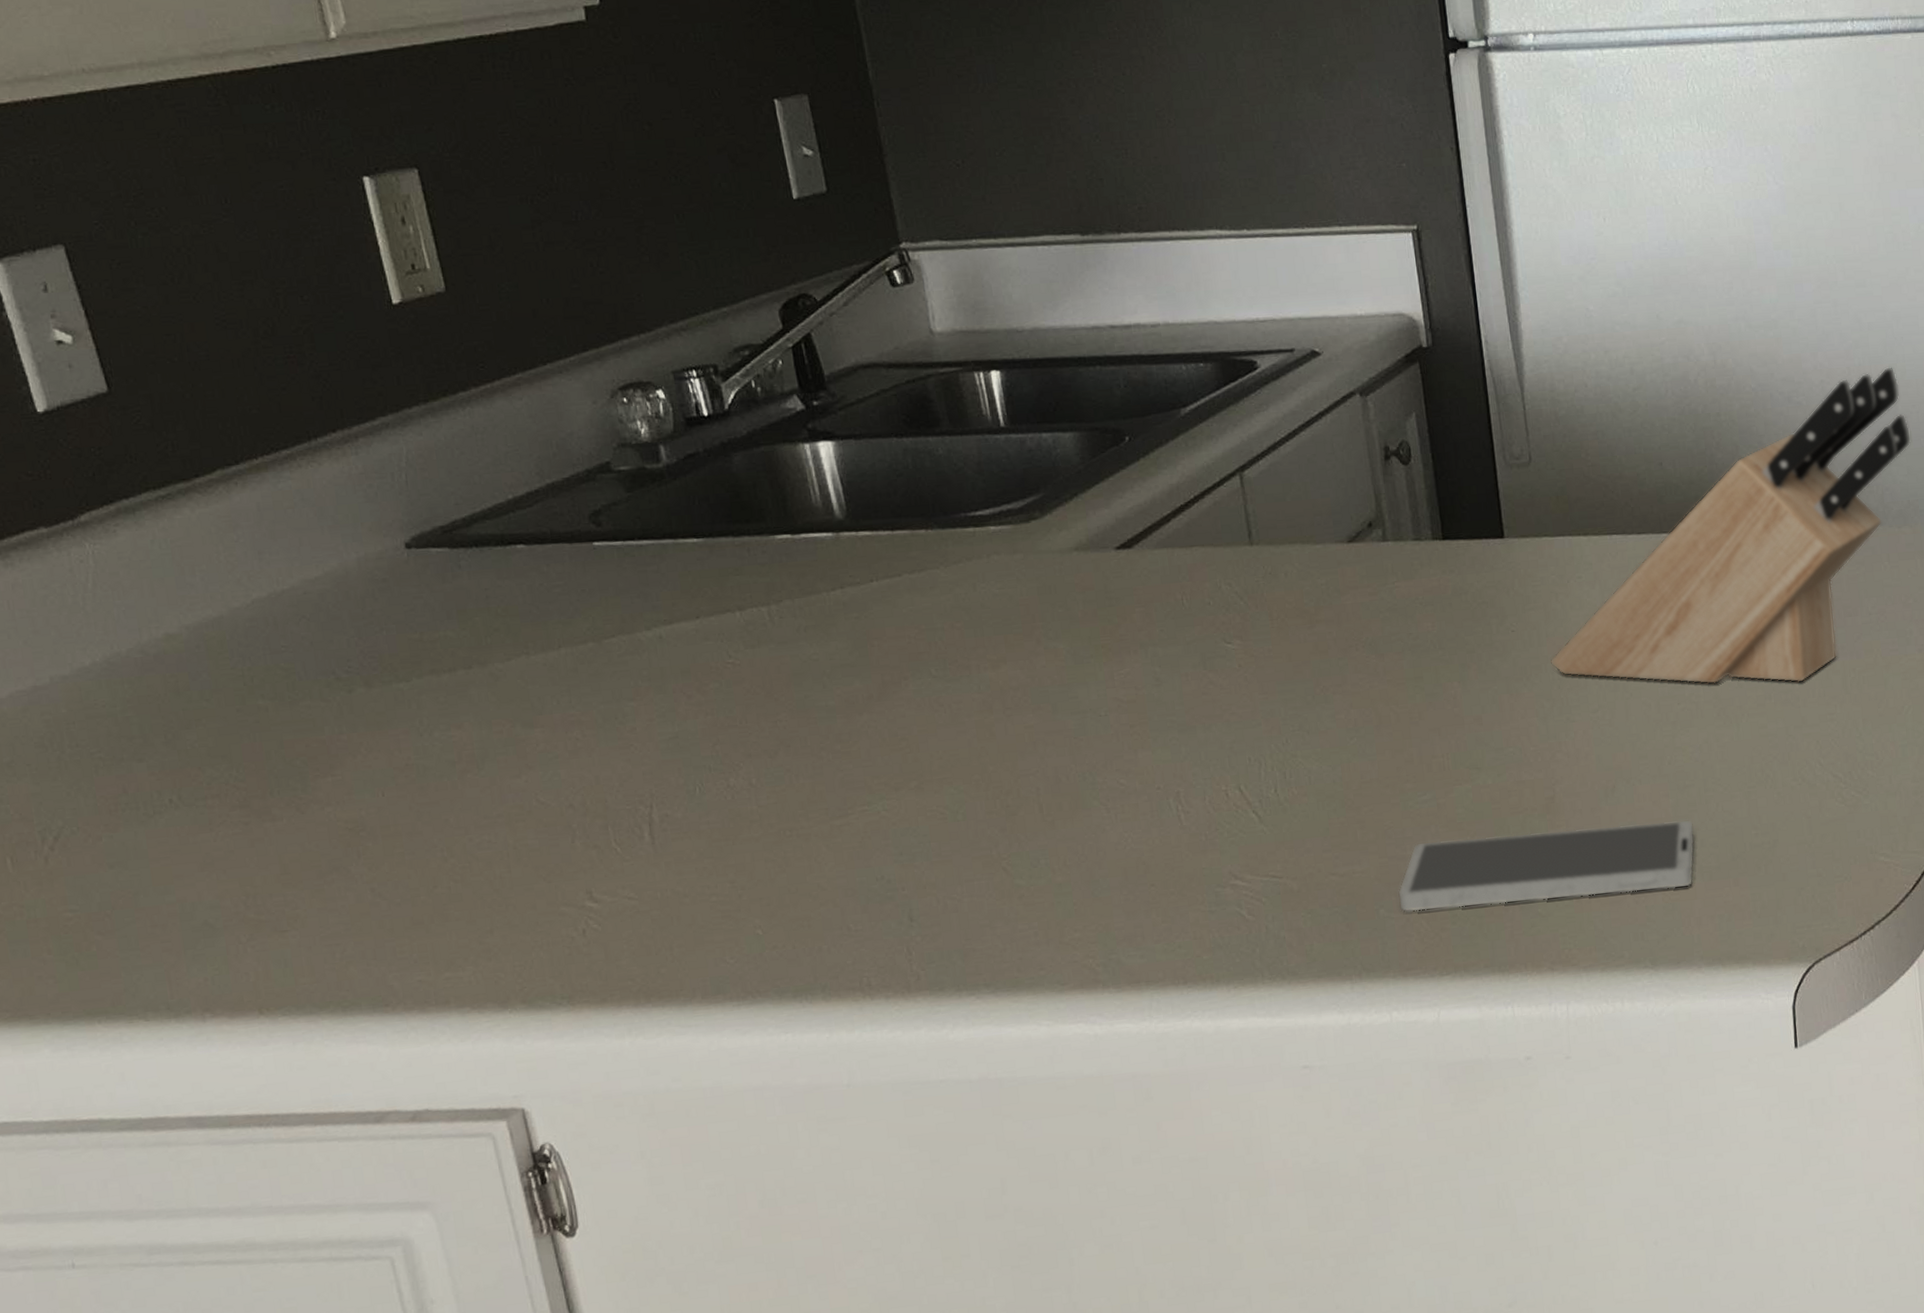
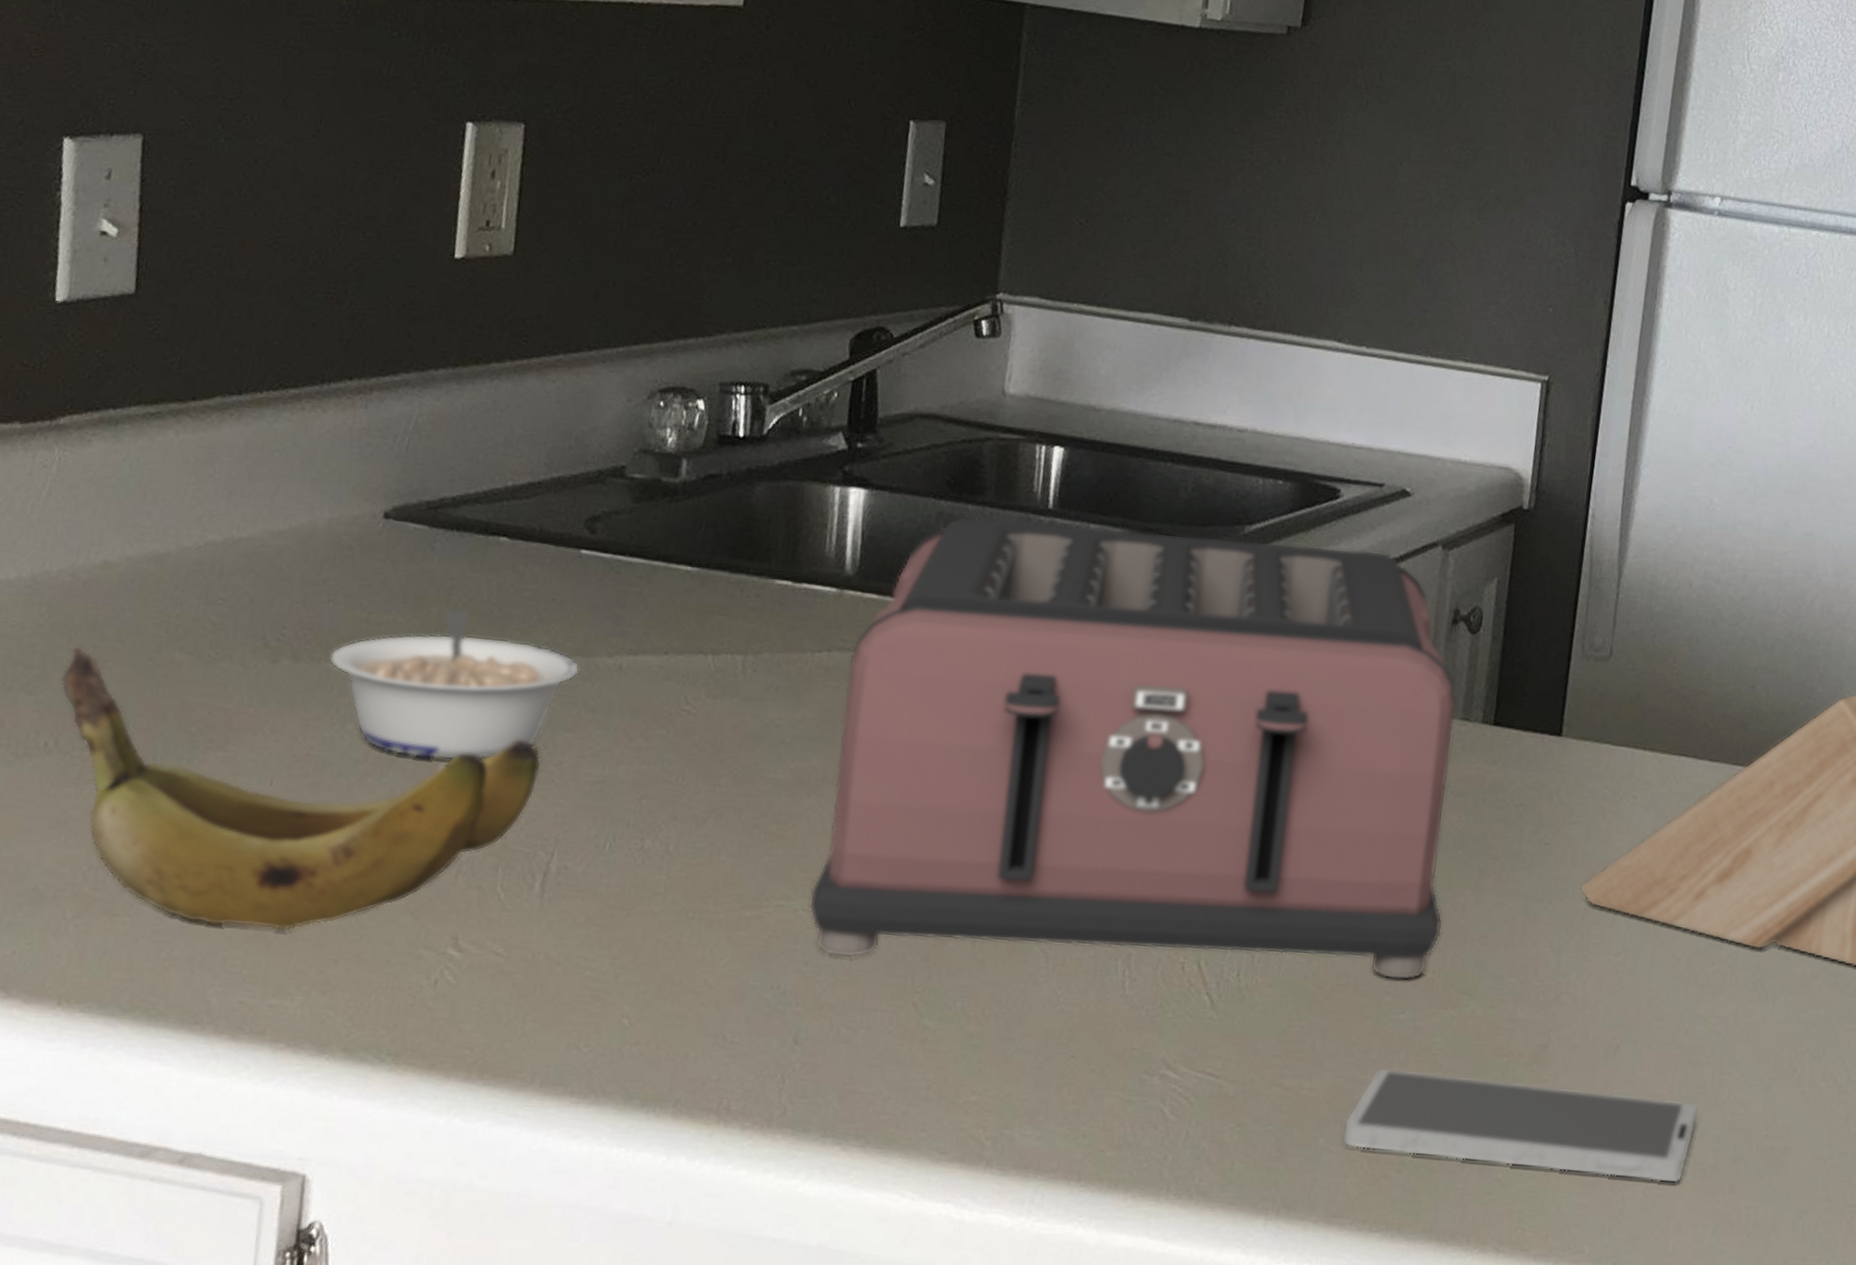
banana: none [163,712,619,924] -> present [60,647,542,931]
legume: none [398,613,626,750] -> present [329,608,580,760]
toaster: none [862,408,1441,844] -> present [808,517,1457,981]

